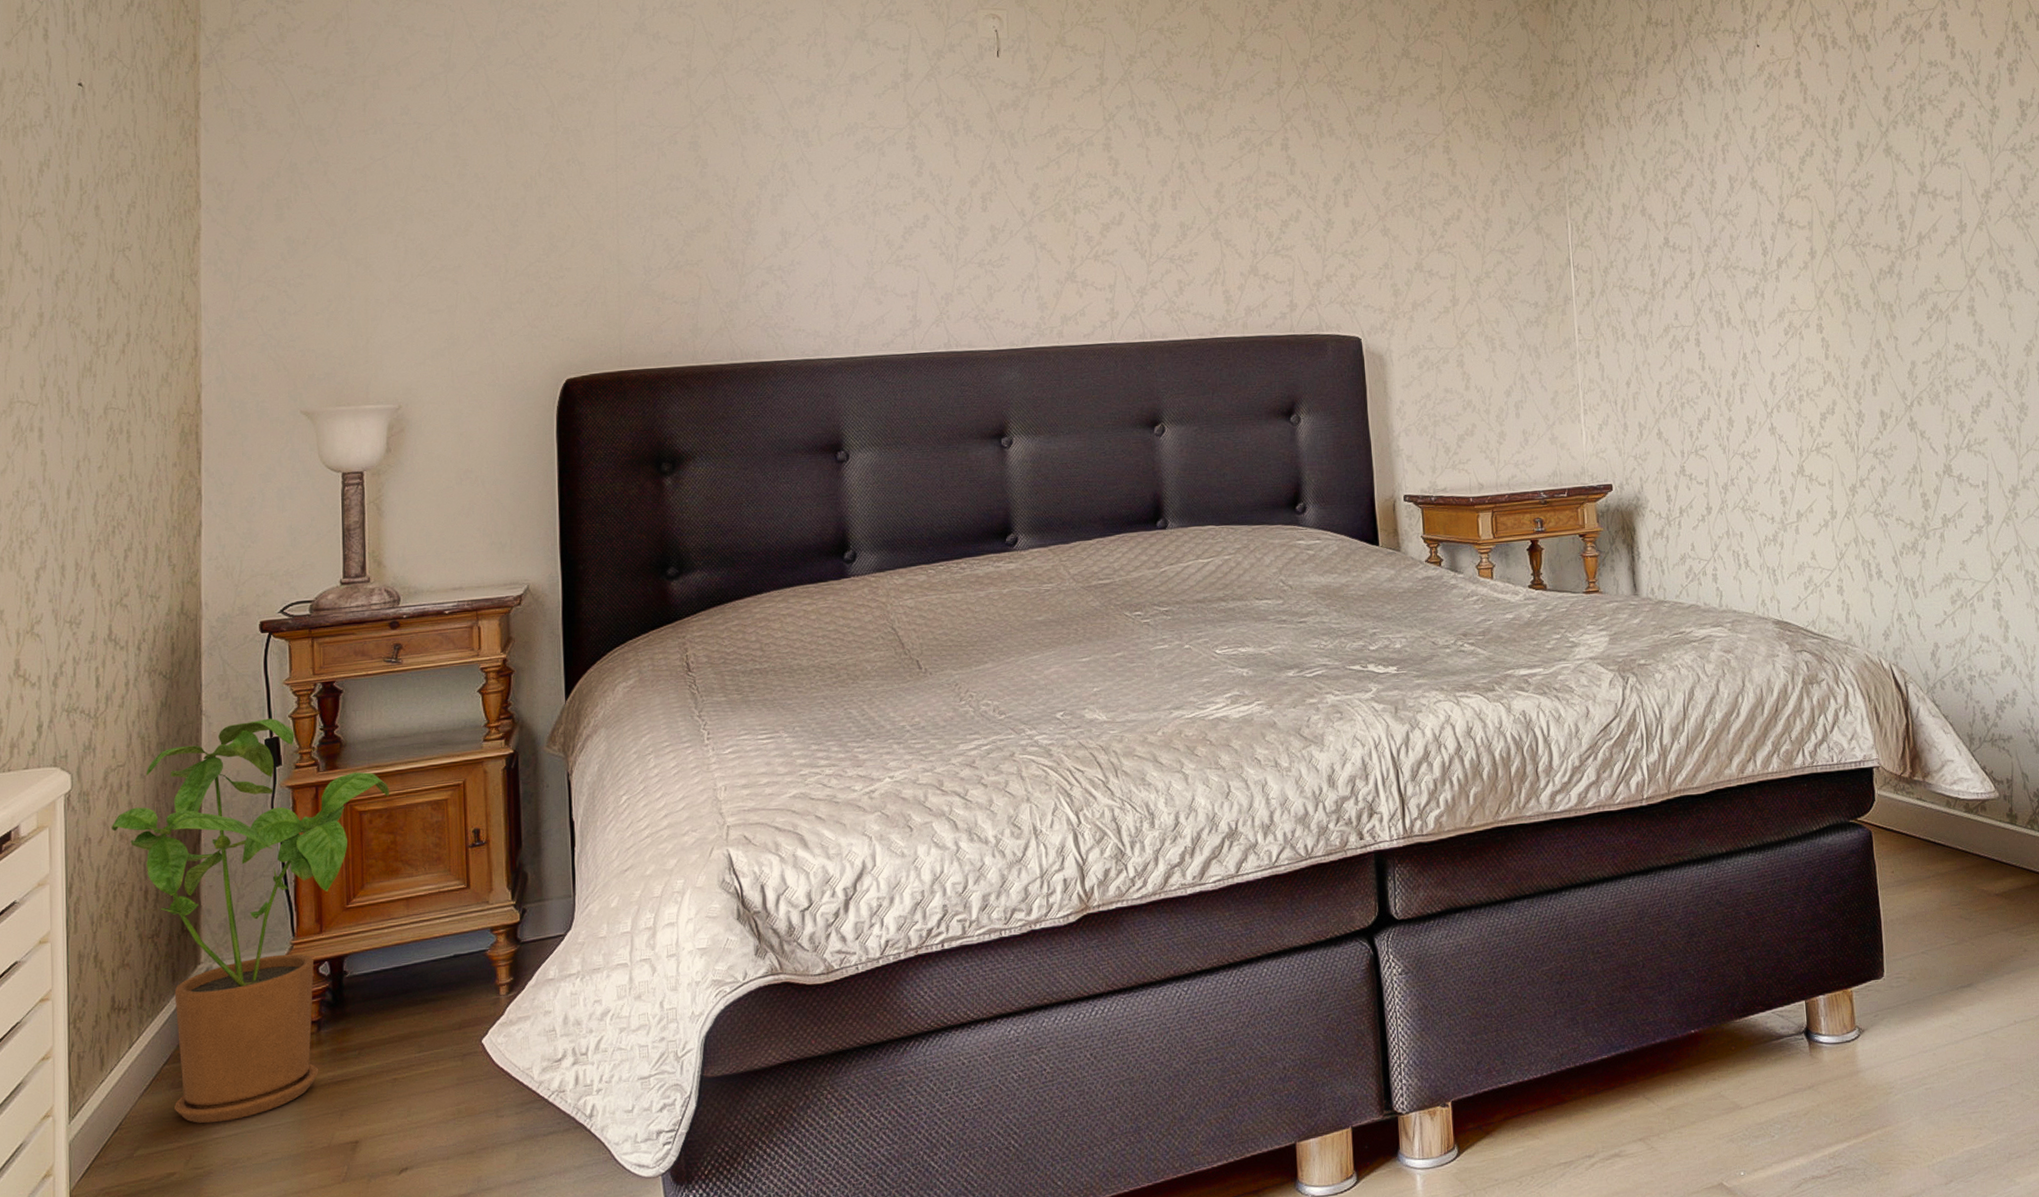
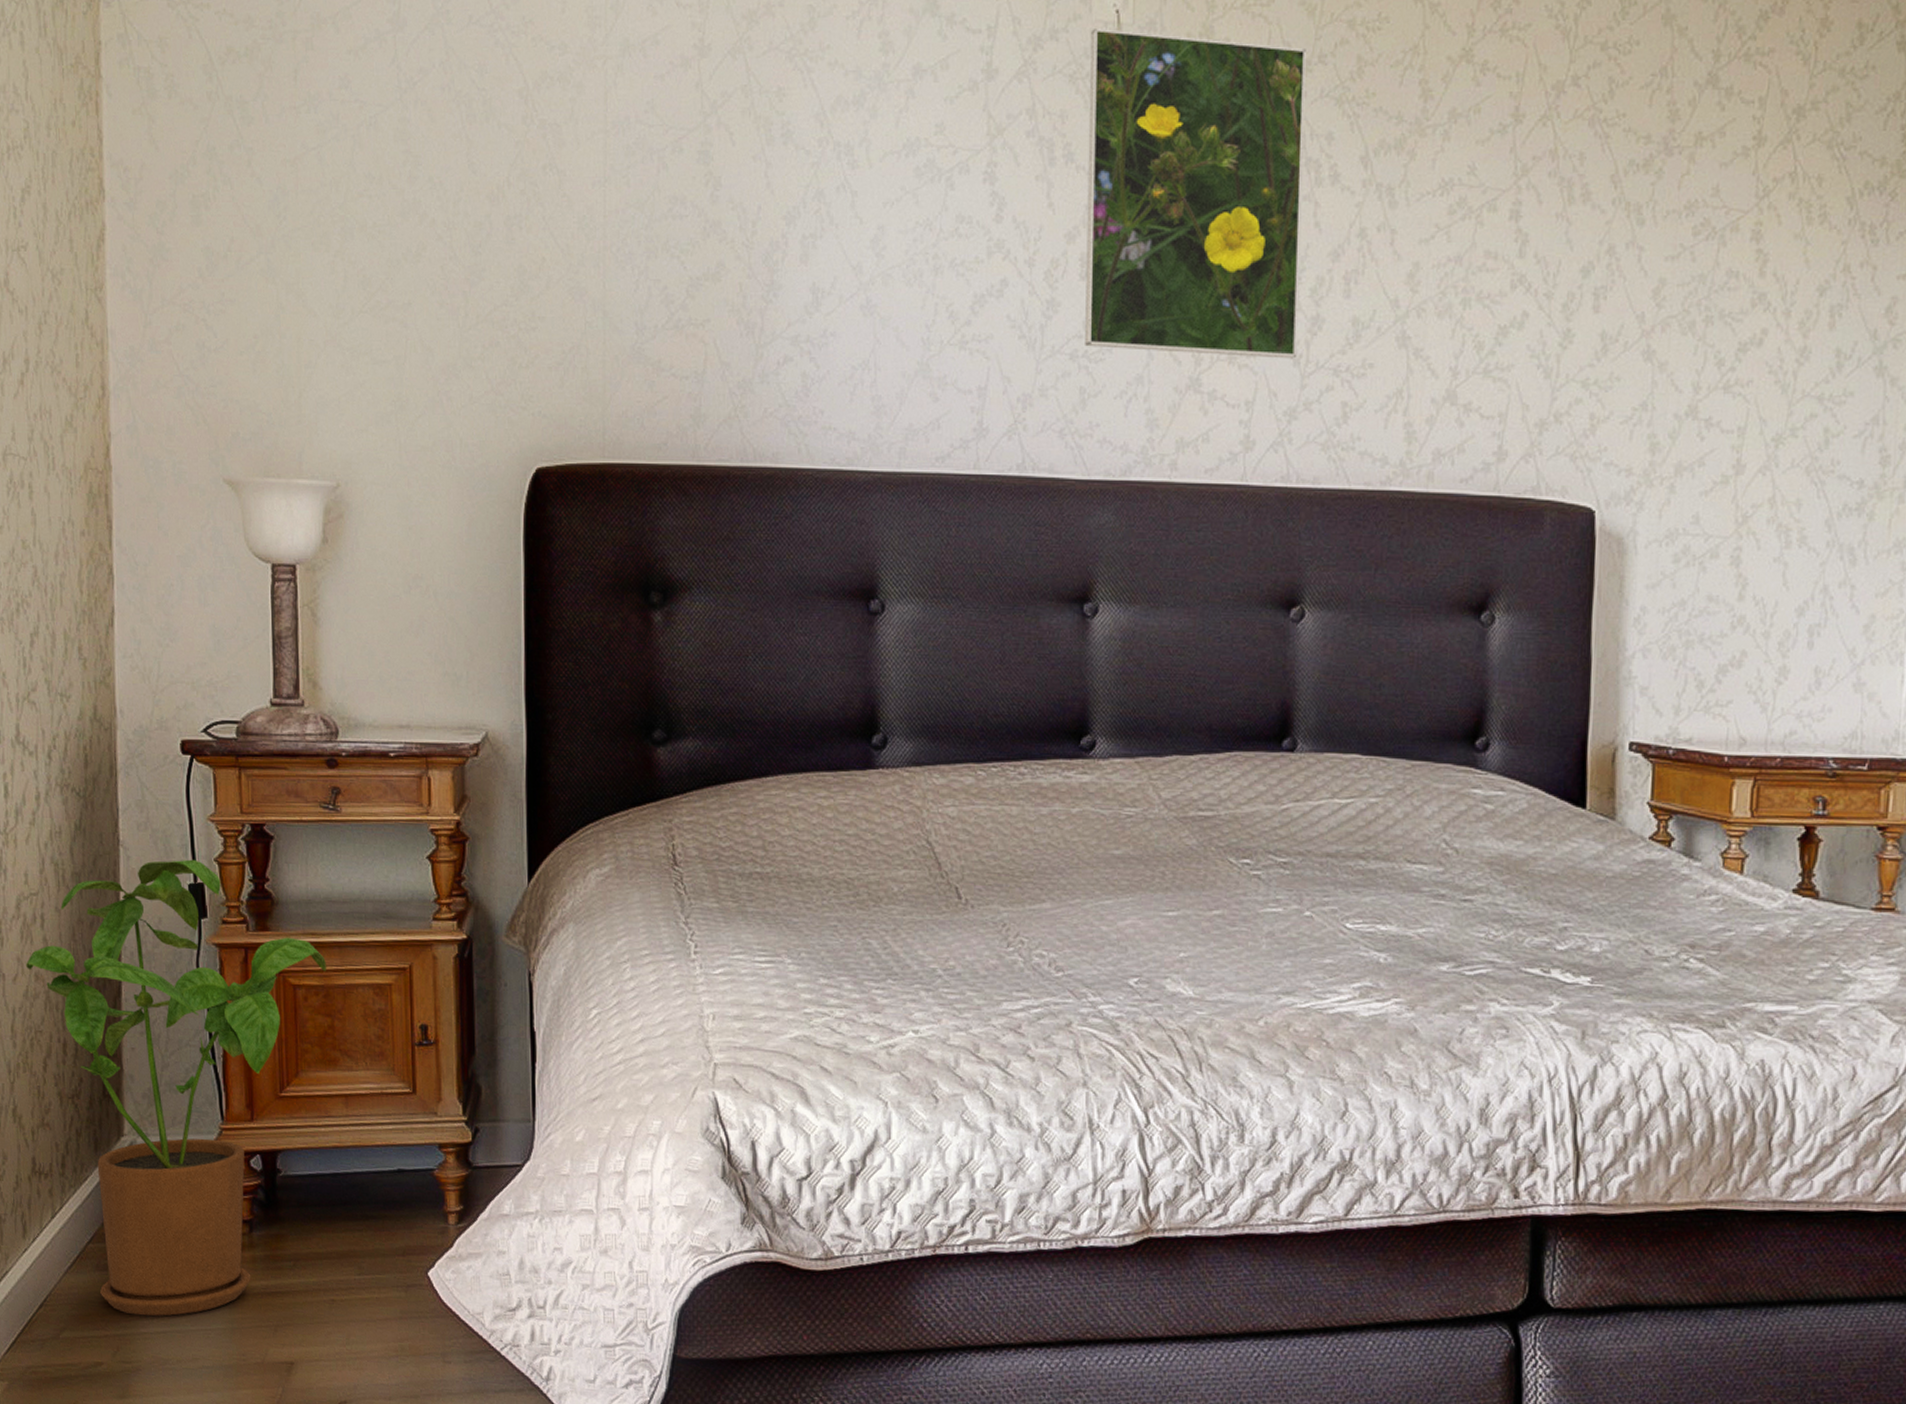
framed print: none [978,42,1143,257] -> present [1085,27,1306,359]

